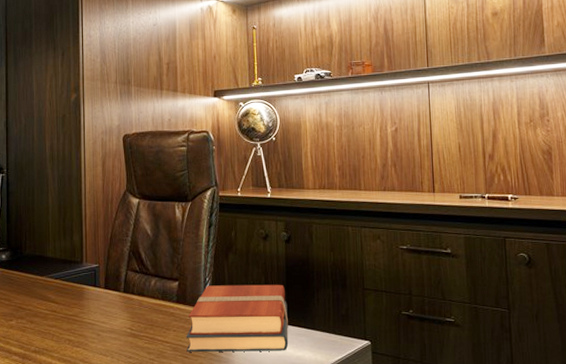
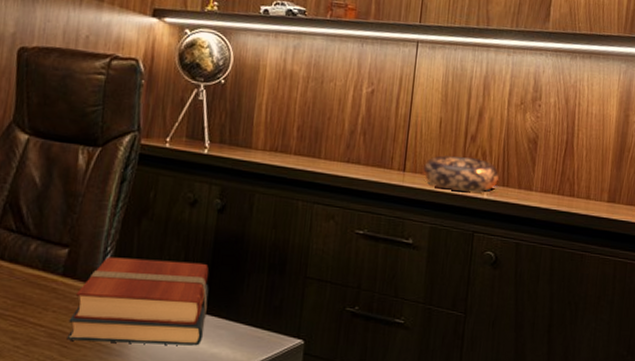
decorative bowl: none [450,174,520,204] -> present [423,155,499,193]

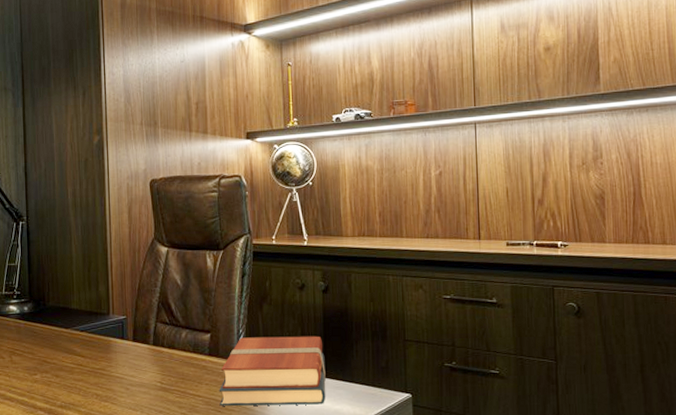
decorative bowl: present [423,155,499,193] -> none [497,220,570,252]

